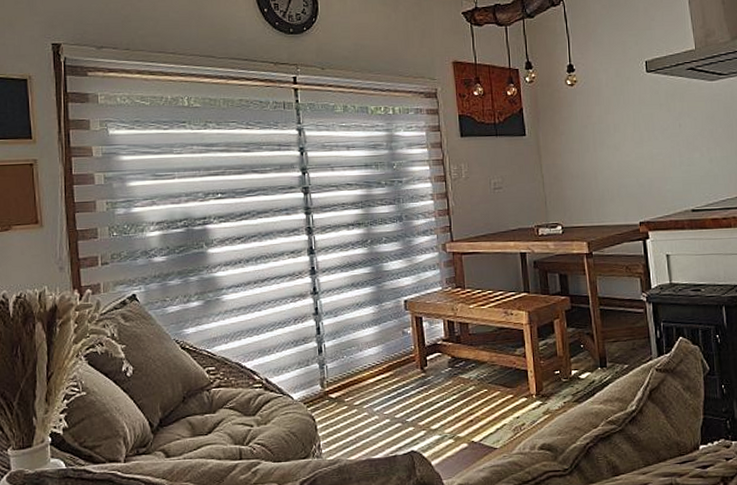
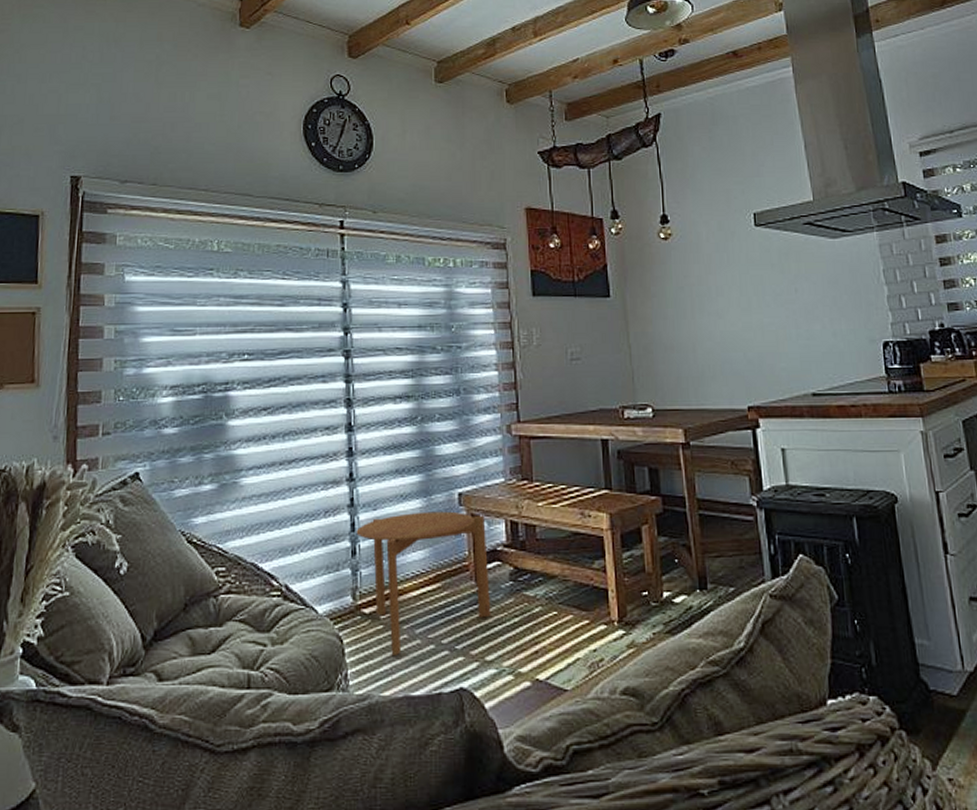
side table: none [321,315,434,429] -> present [356,511,491,655]

